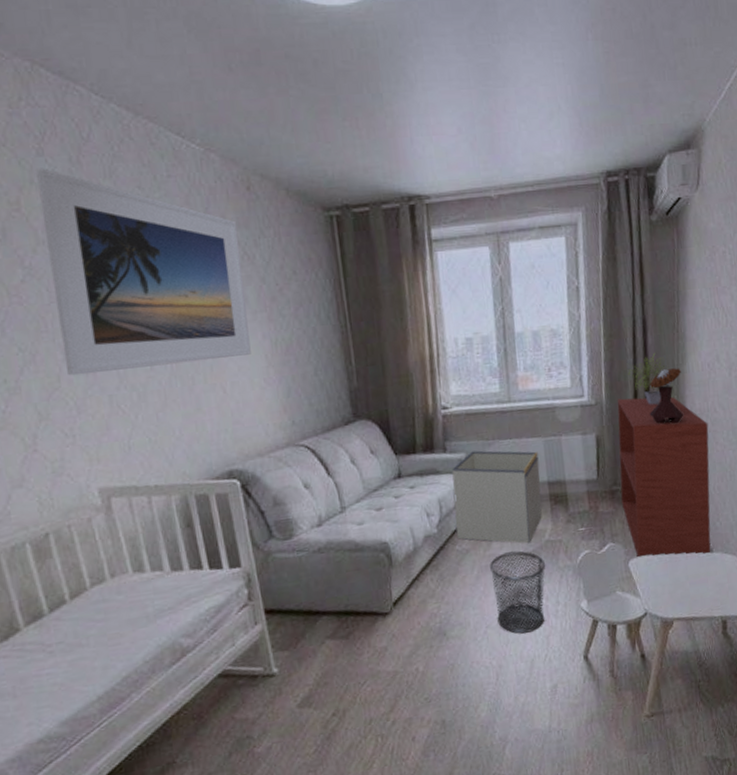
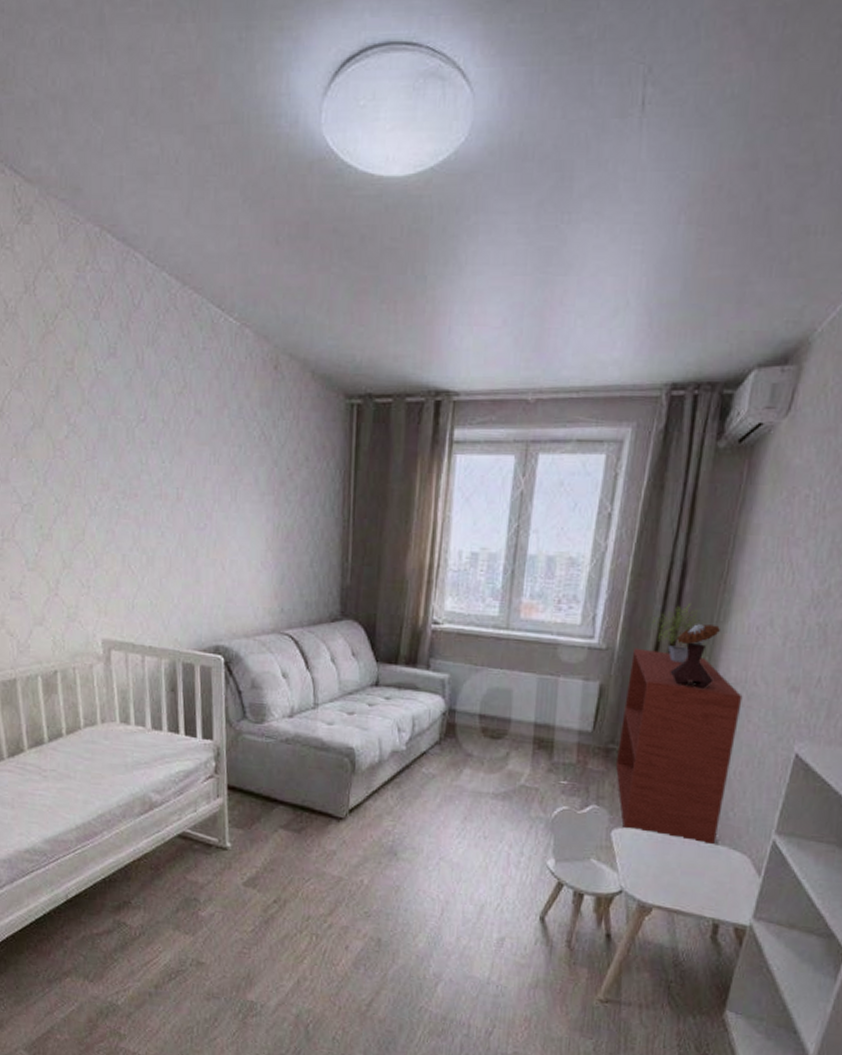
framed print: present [36,168,251,376] -> none [90,331,260,536]
storage bin: present [452,450,542,544] -> none [425,674,529,784]
waste bin: present [490,550,546,634] -> none [452,787,516,877]

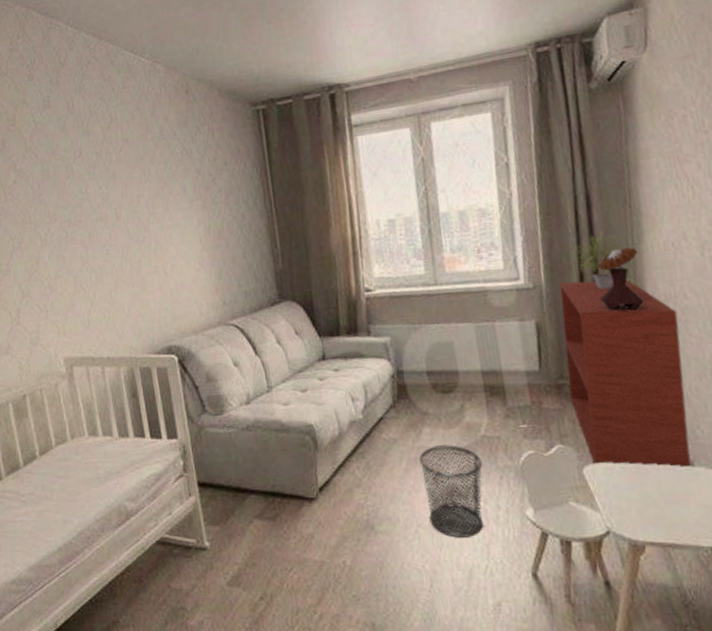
waste bin: none [452,787,516,877] -> present [419,444,483,538]

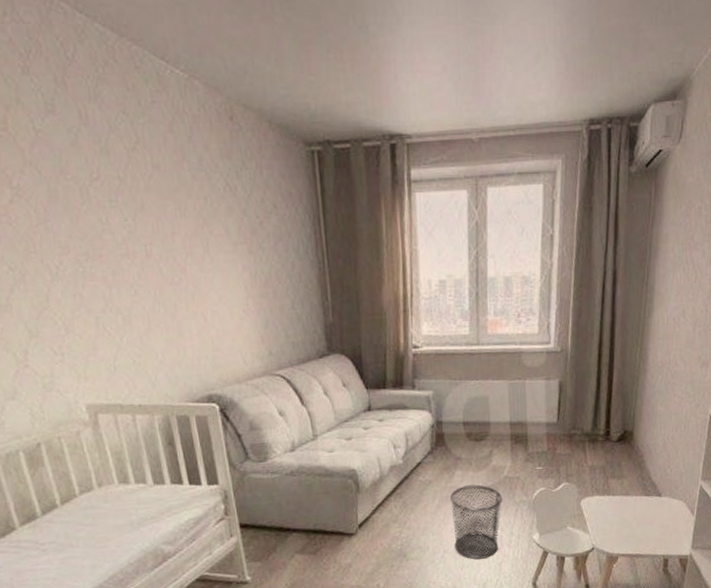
tv stand: present [559,280,691,467] -> none [578,347,668,499]
potted plant: present [570,230,622,290] -> none [594,304,636,355]
mushroom: present [599,247,645,312] -> none [612,320,646,375]

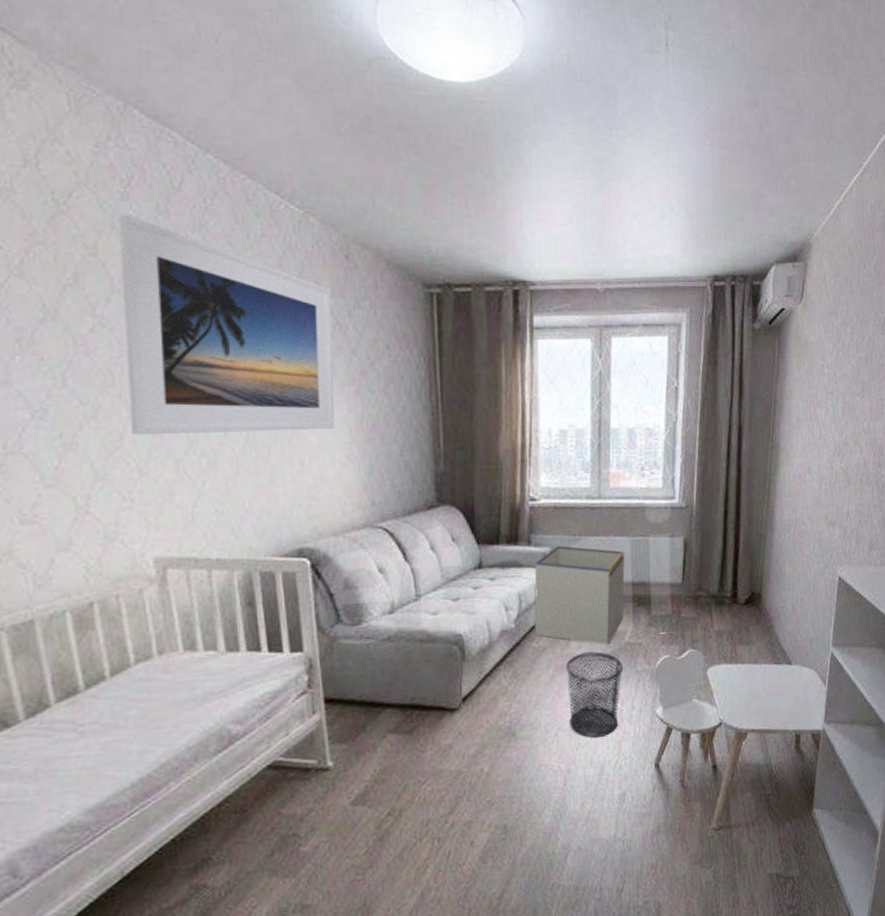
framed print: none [22,87,231,297] -> present [119,213,334,436]
storage bin: none [419,389,503,479] -> present [534,545,625,645]

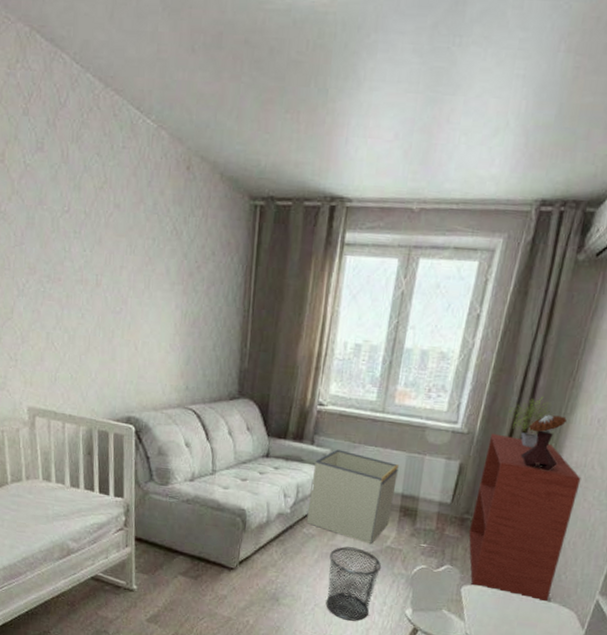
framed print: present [119,213,334,436] -> none [18,126,173,321]
tv stand: none [704,503,796,667] -> present [468,433,581,601]
potted plant: none [720,459,762,512] -> present [508,396,555,448]
mushroom: none [739,477,773,533] -> present [520,415,567,471]

